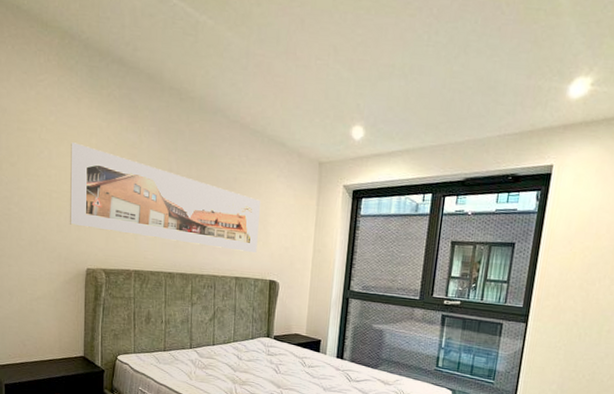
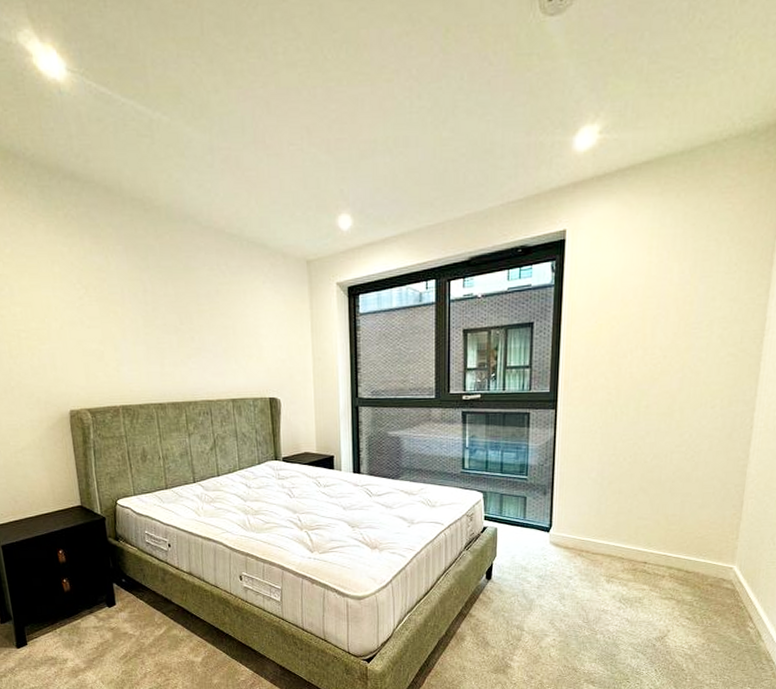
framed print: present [69,142,260,254] -> none [32,274,251,371]

